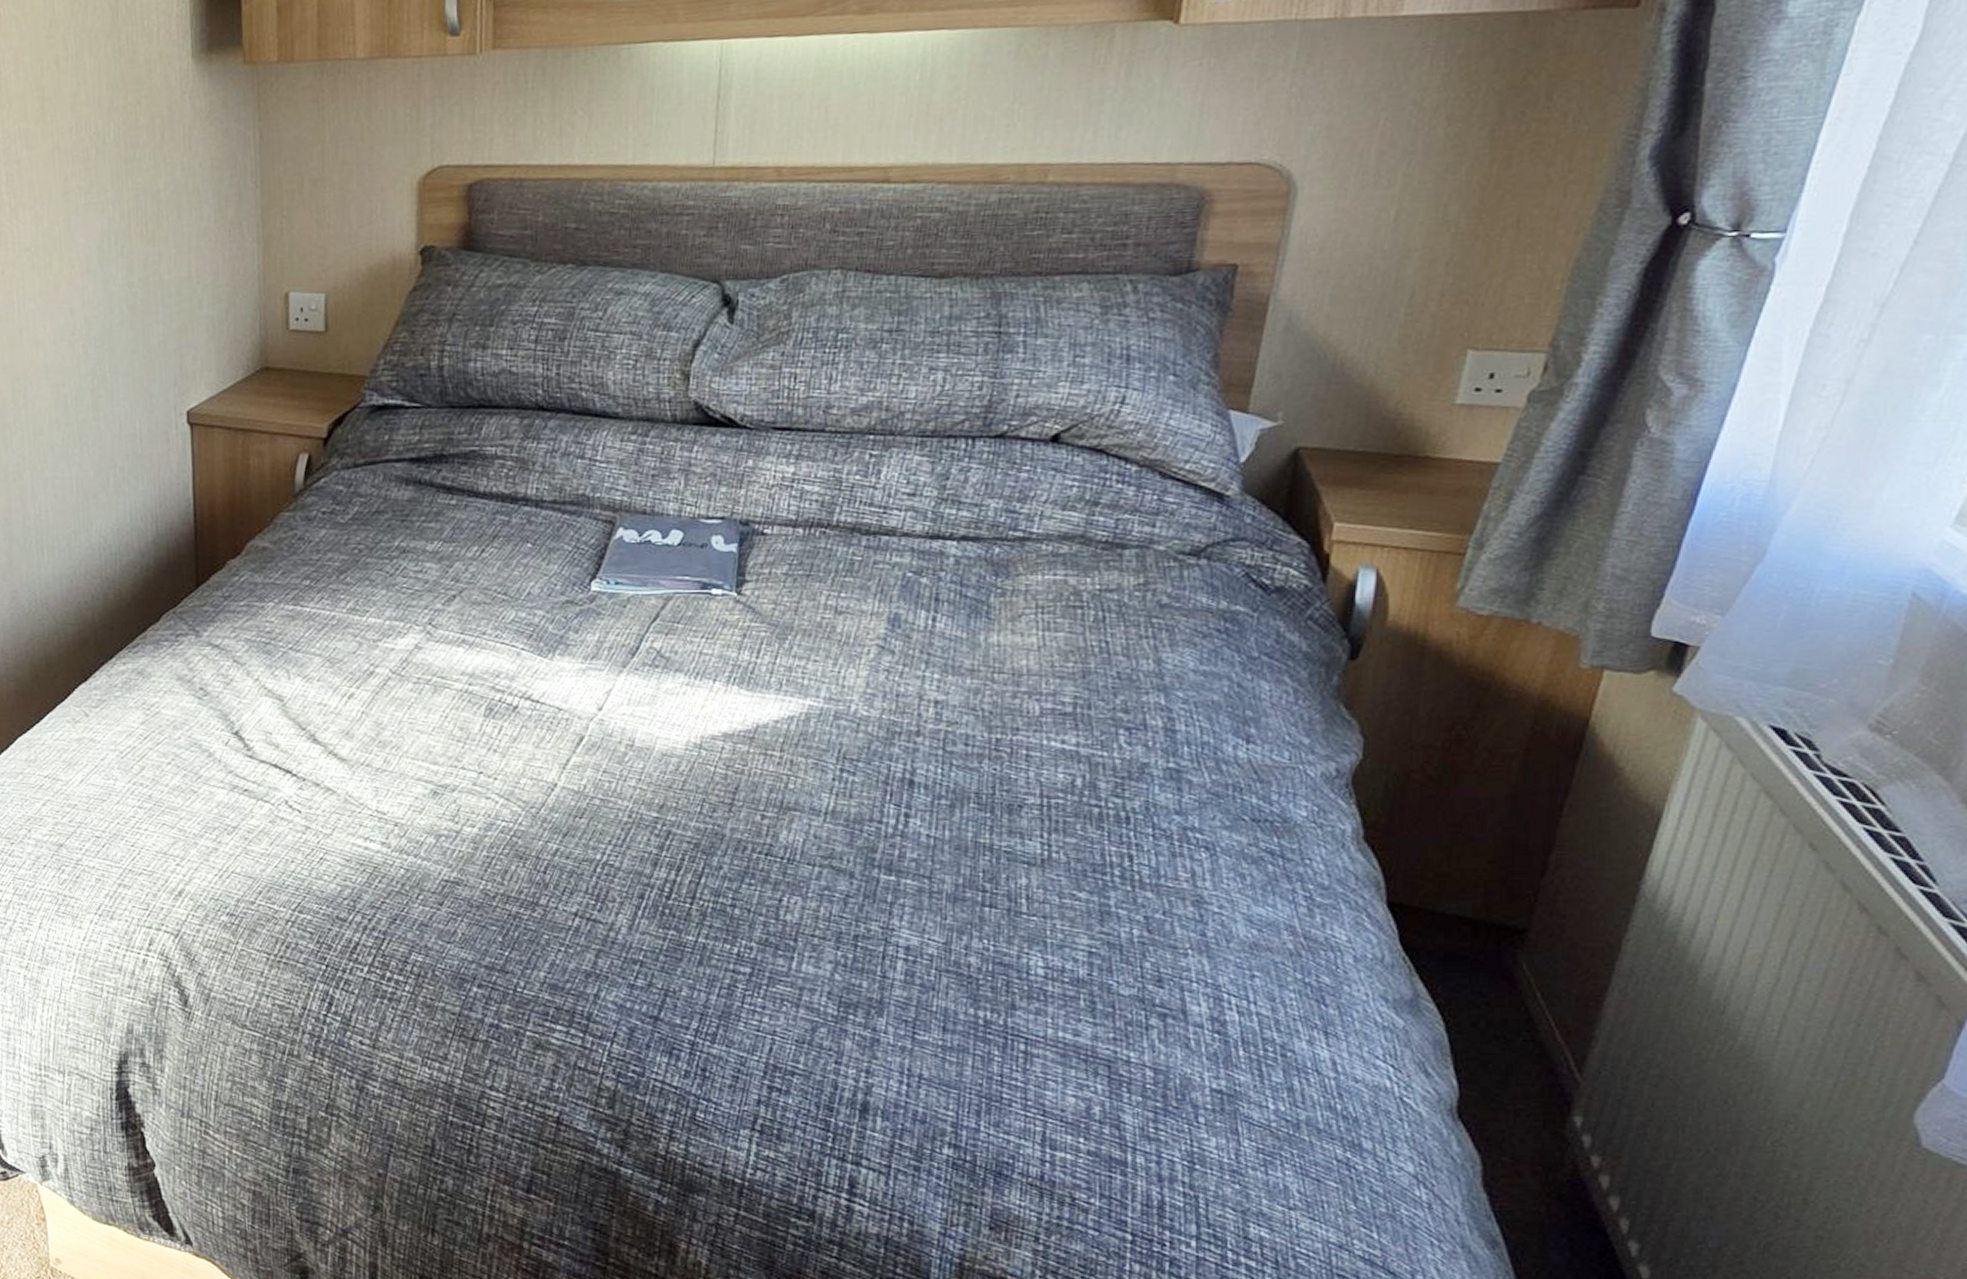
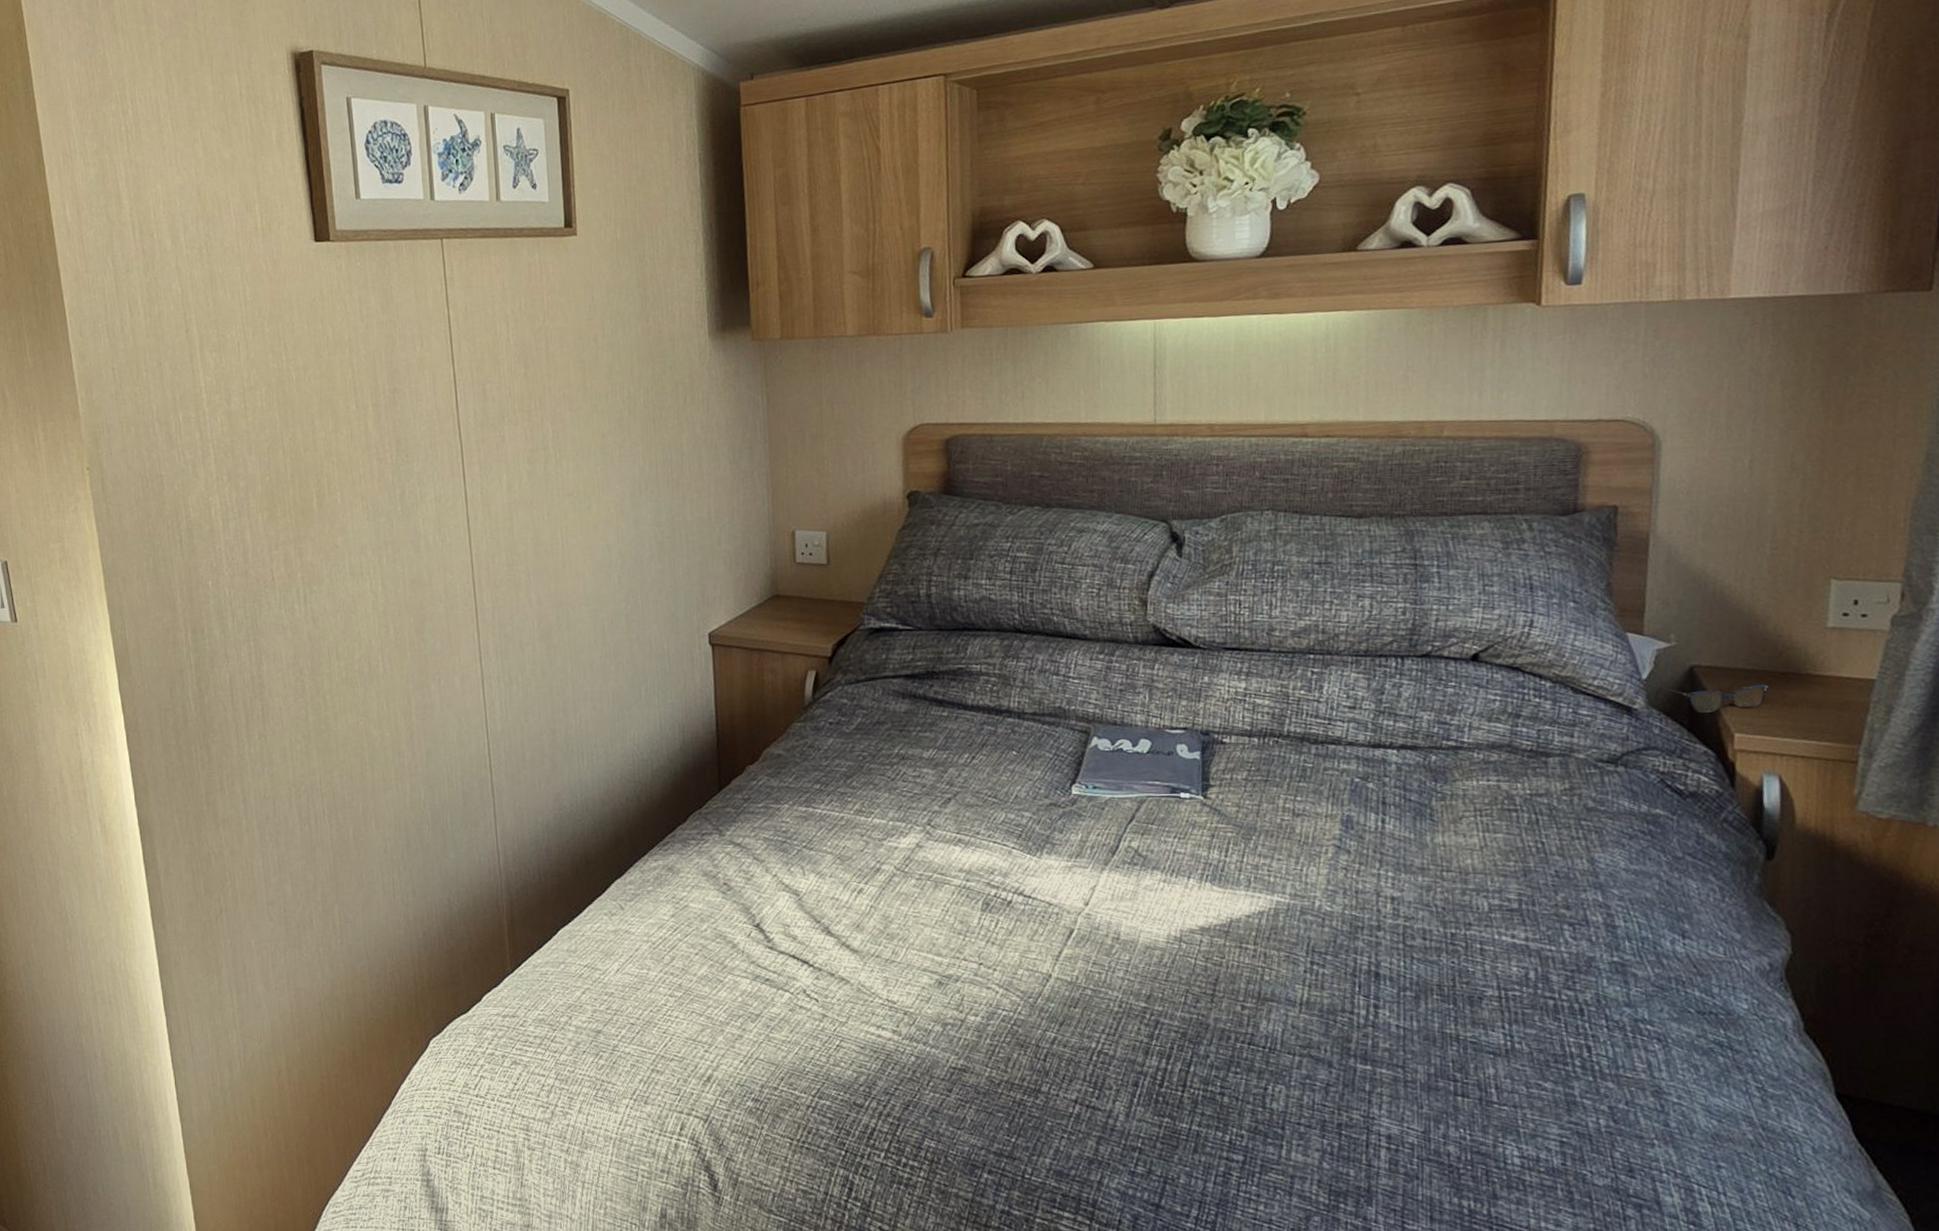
glasses: none [1250,464,1380,501] -> present [1653,680,1769,714]

